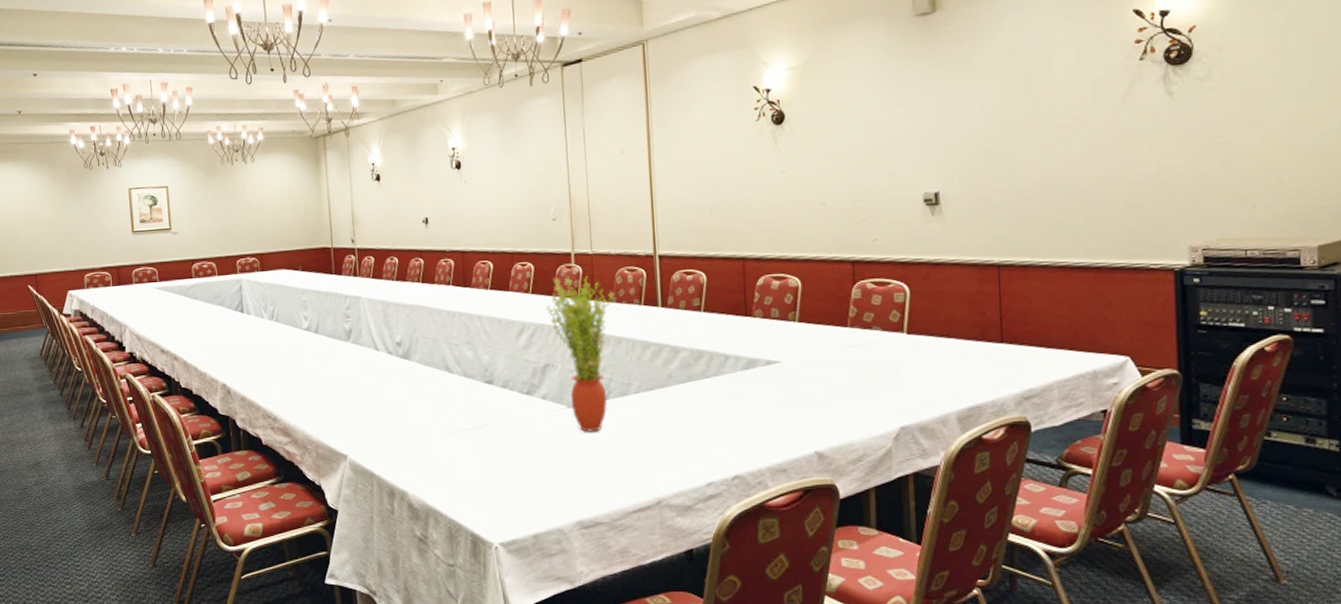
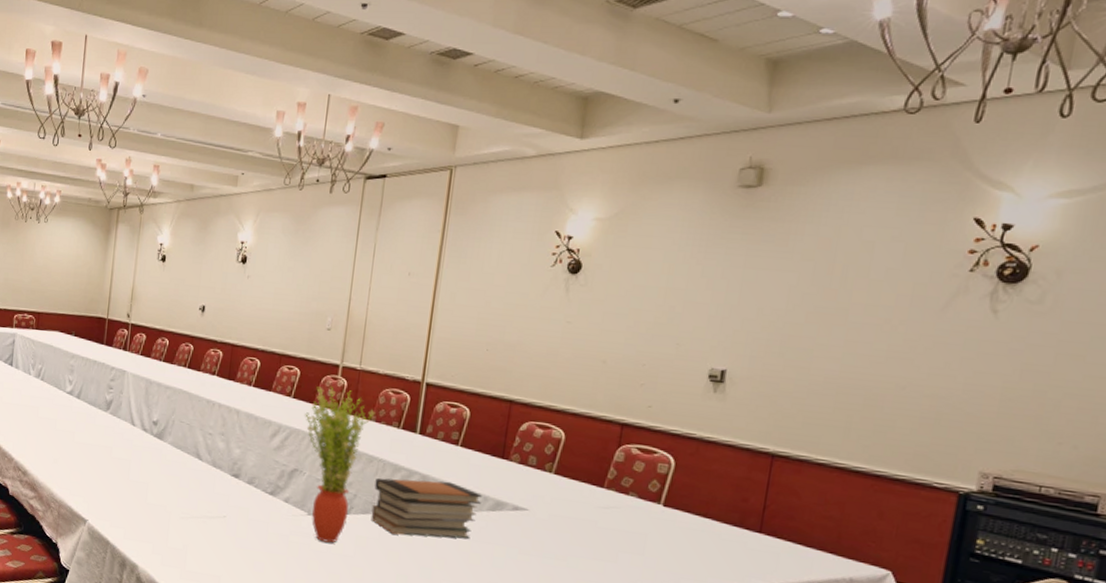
book stack: none [627,348,734,411] -> present [371,478,482,539]

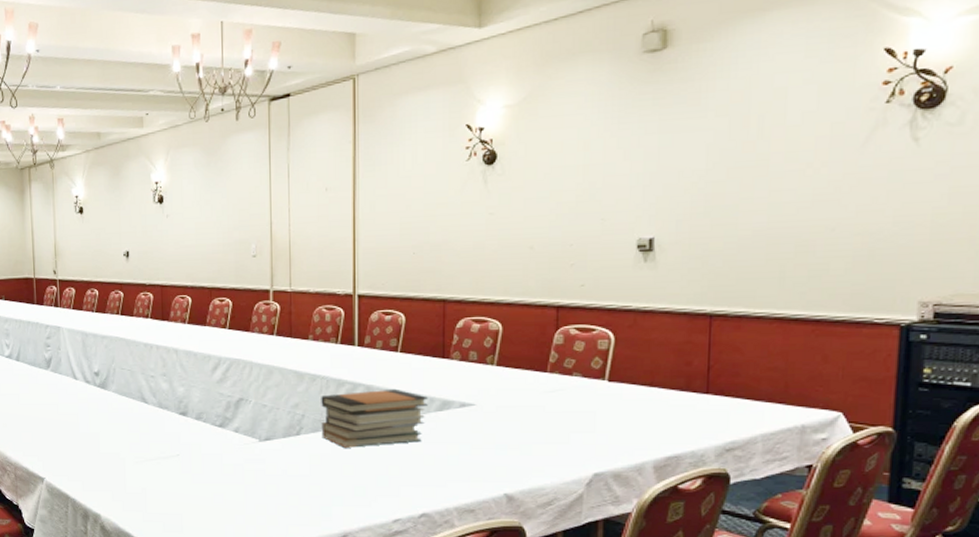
potted plant: present [305,385,375,543] -> none [243,311,312,466]

